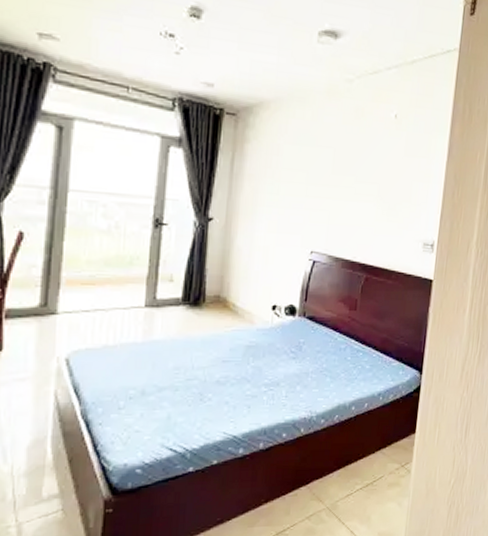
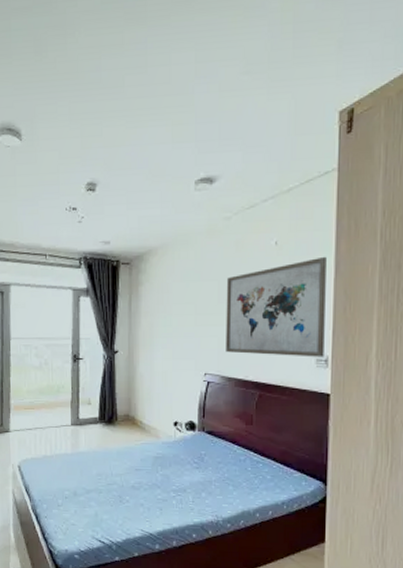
wall art: none [336,137,442,242] -> present [226,256,327,357]

